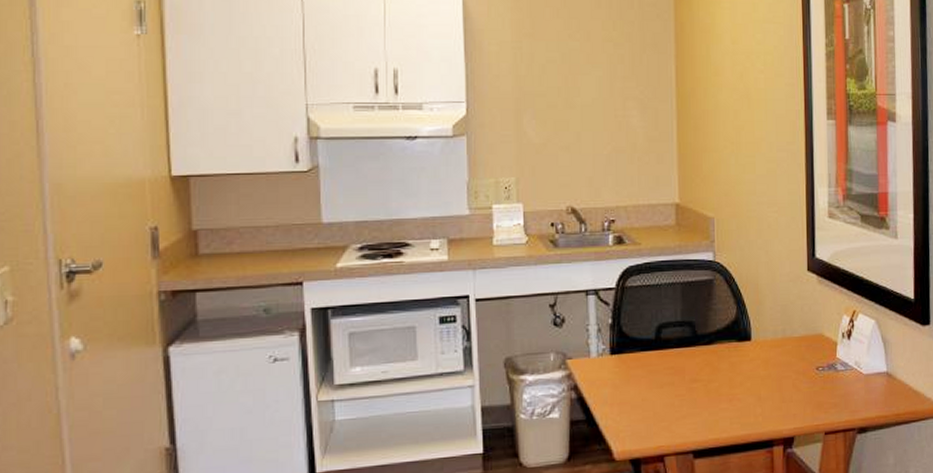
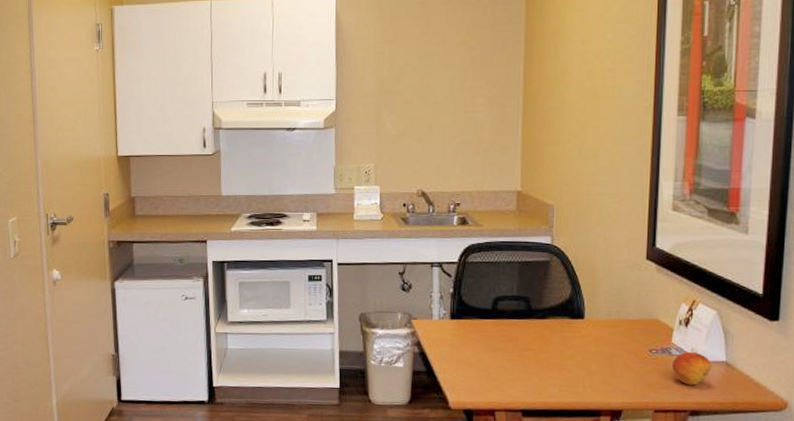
fruit: none [839,364,874,401] -> present [672,351,711,386]

